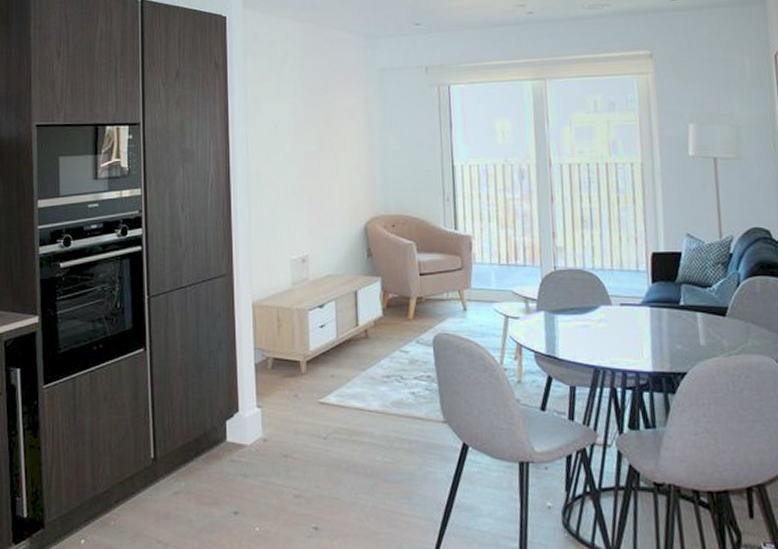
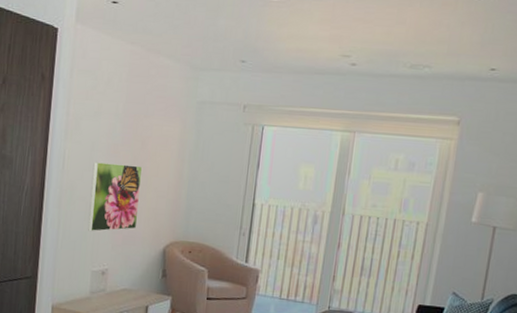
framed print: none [278,142,333,218] -> present [88,162,143,232]

